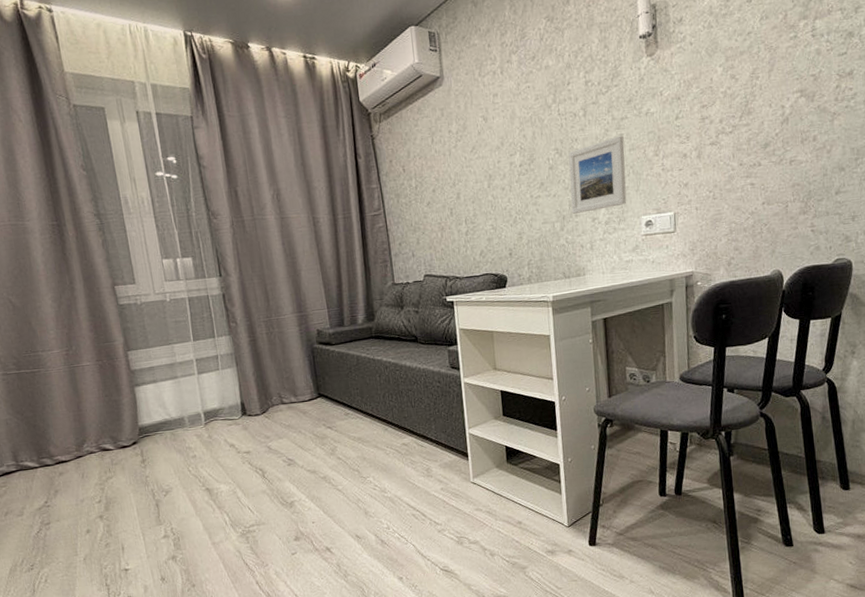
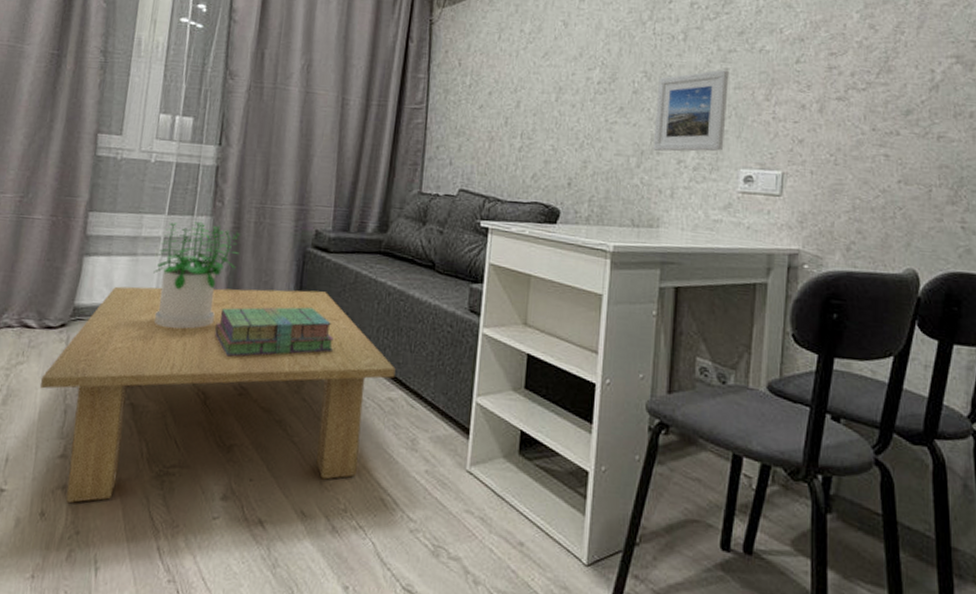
coffee table: none [130,376,404,568] -> present [40,286,396,503]
potted plant: none [193,341,261,428] -> present [153,221,240,329]
stack of books: none [256,390,352,439] -> present [215,307,334,357]

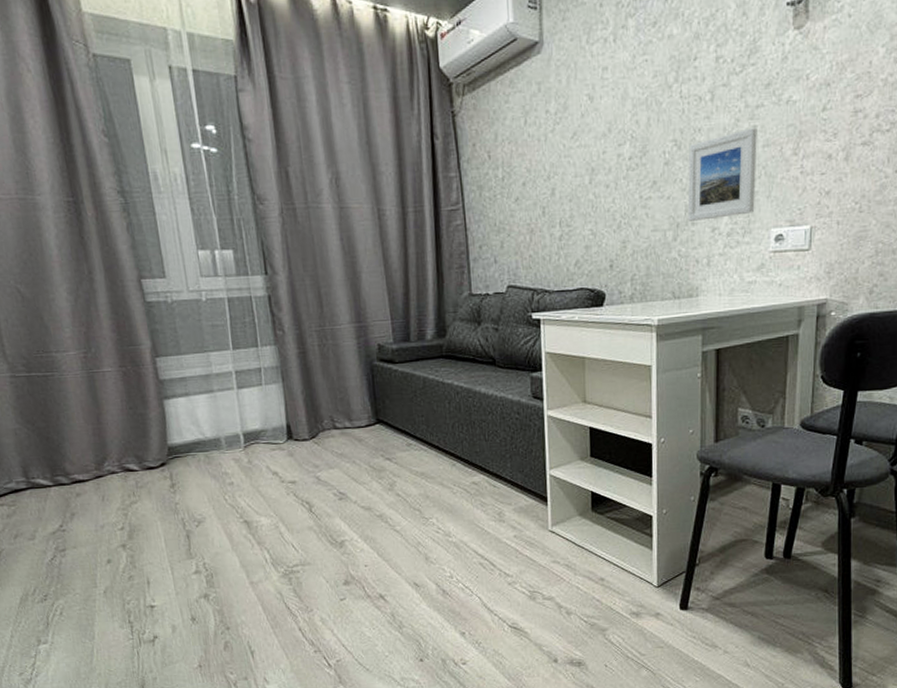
coffee table: present [40,286,396,503] -> none [157,399,475,608]
potted plant: present [153,221,240,329] -> none [232,351,310,452]
stack of books: present [215,307,334,357] -> none [304,416,415,469]

